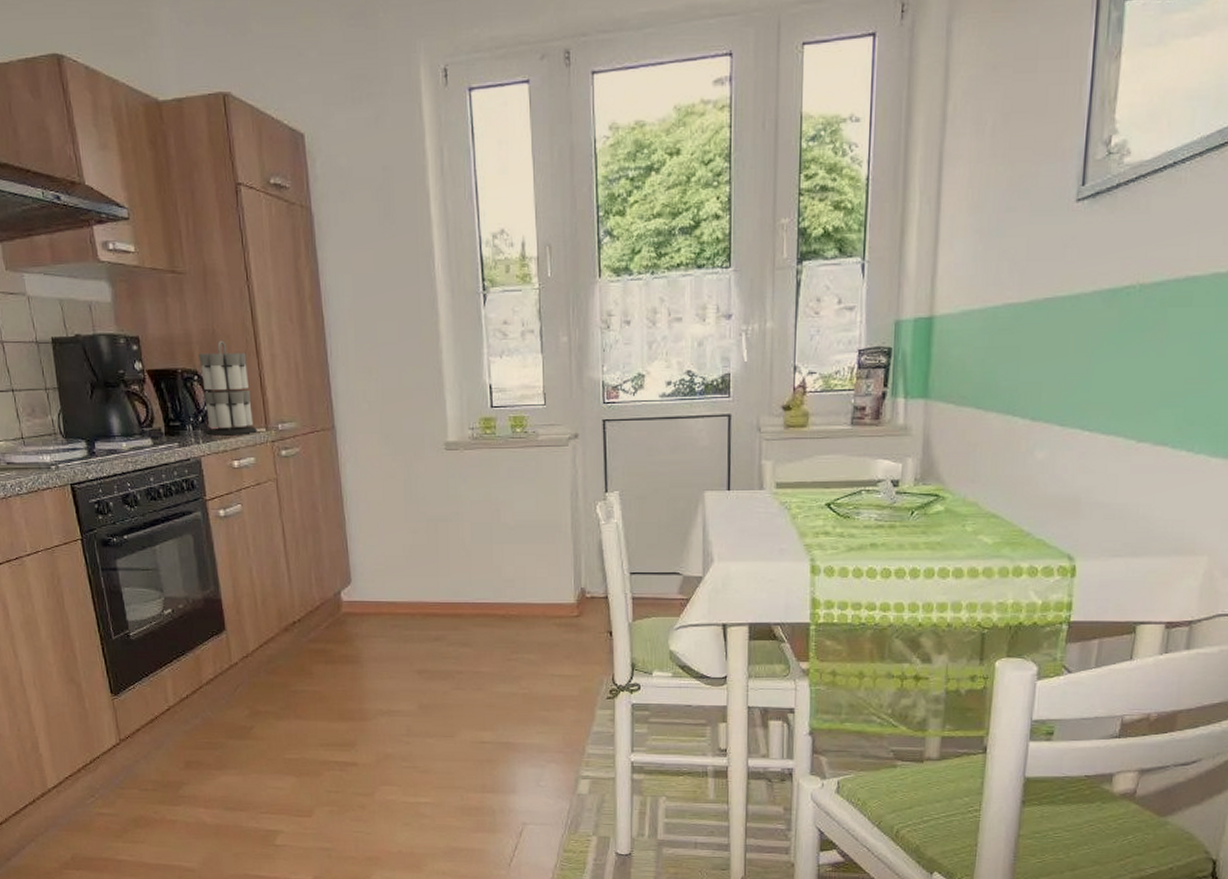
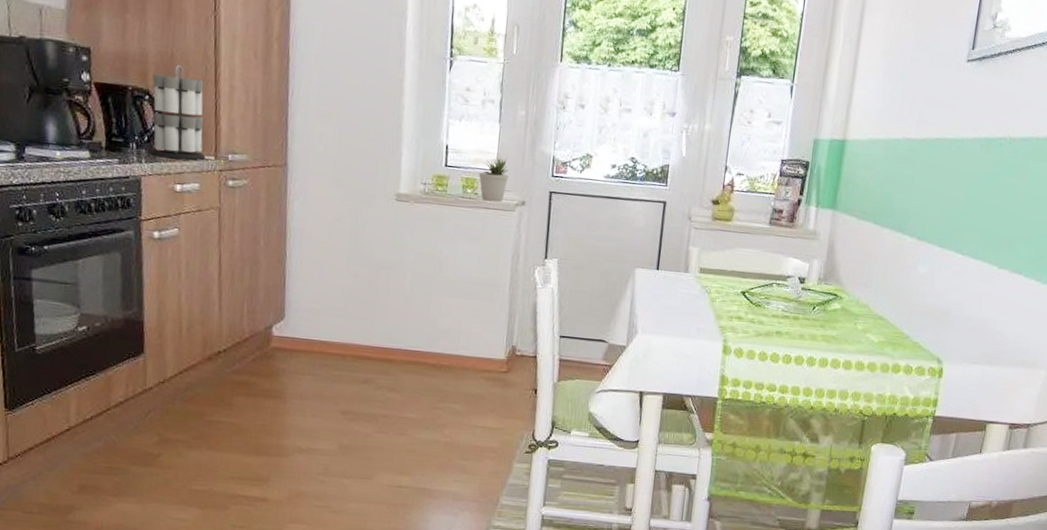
potted plant: none [526,389,558,438] -> present [478,156,509,203]

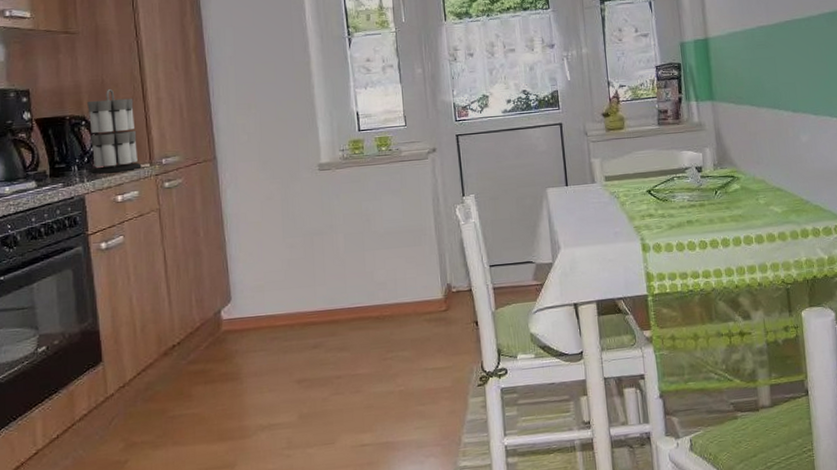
potted plant: present [478,156,509,203] -> none [390,112,418,155]

